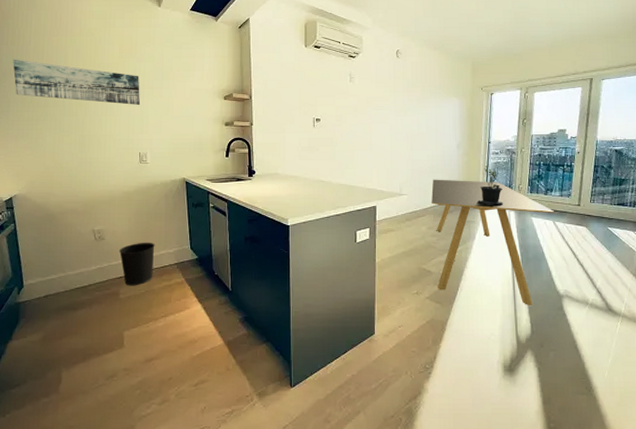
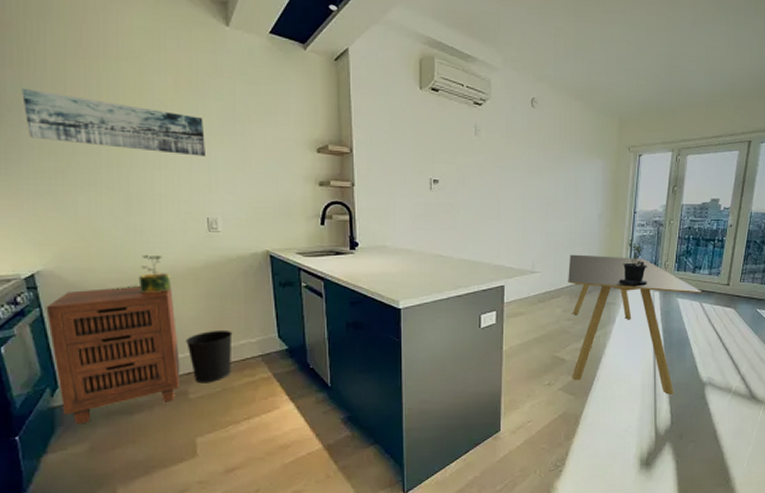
cabinet: none [18,206,114,317] -> present [46,285,180,425]
potted plant: none [67,181,111,213] -> present [113,254,172,294]

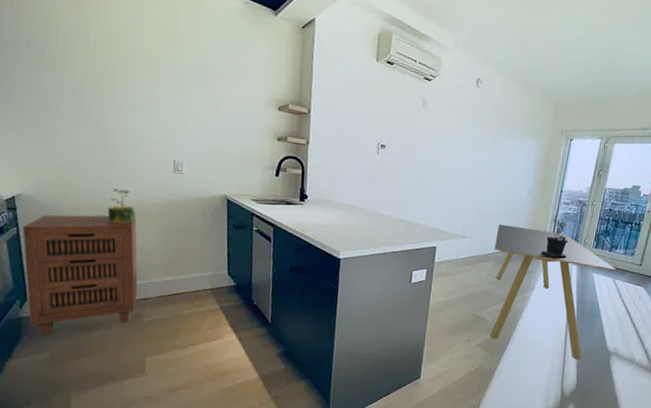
wall art: present [22,88,207,156] -> none [18,28,179,104]
wastebasket: present [185,329,233,384] -> none [144,262,187,310]

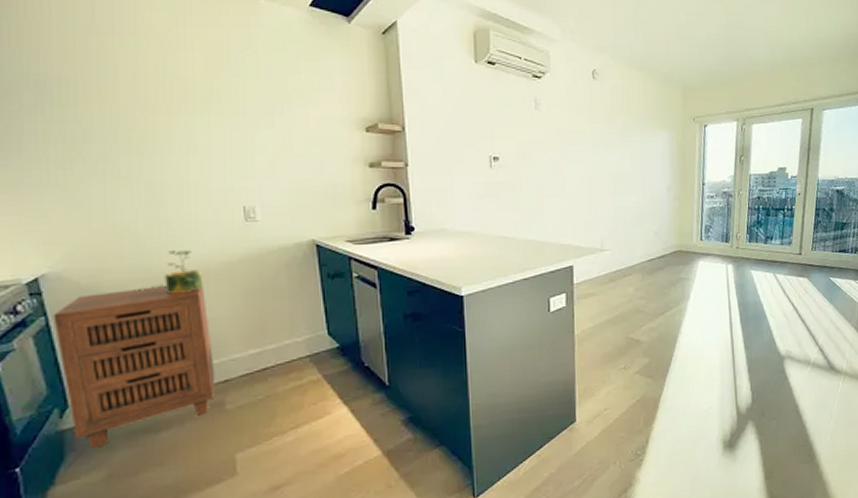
dining table: present [490,224,616,360] -> none [638,229,774,371]
potted plant: present [541,215,568,259] -> none [692,211,720,259]

